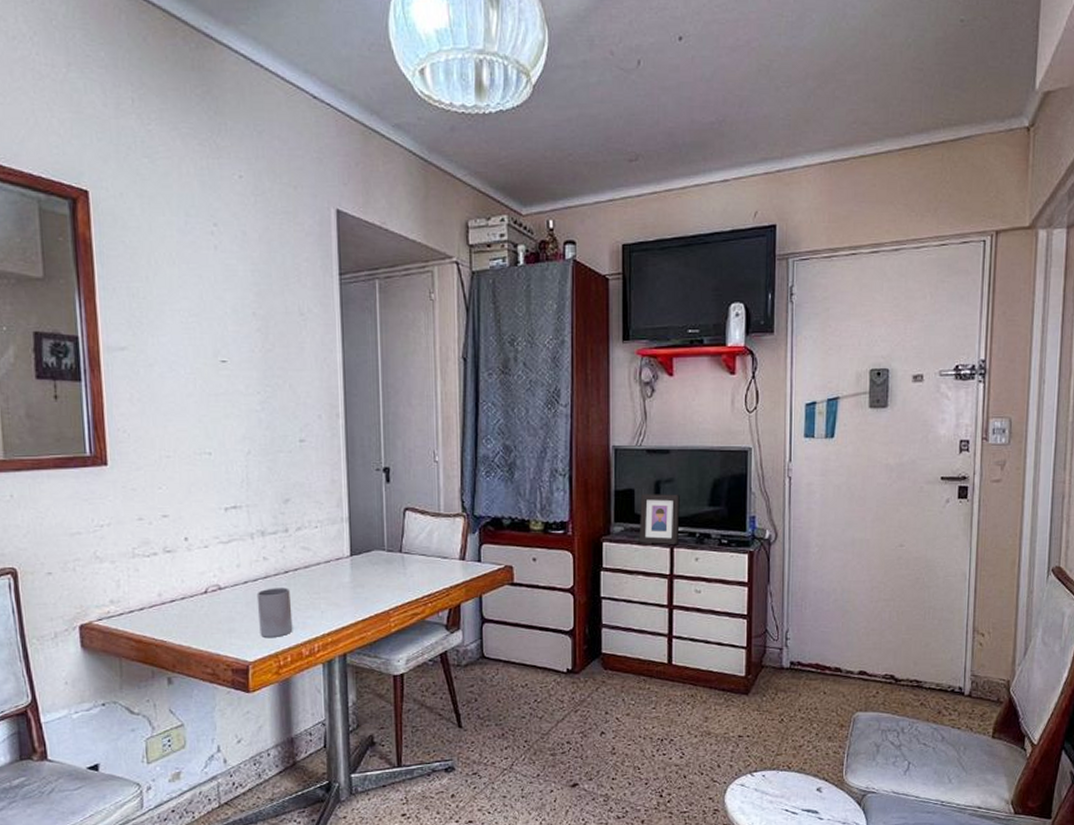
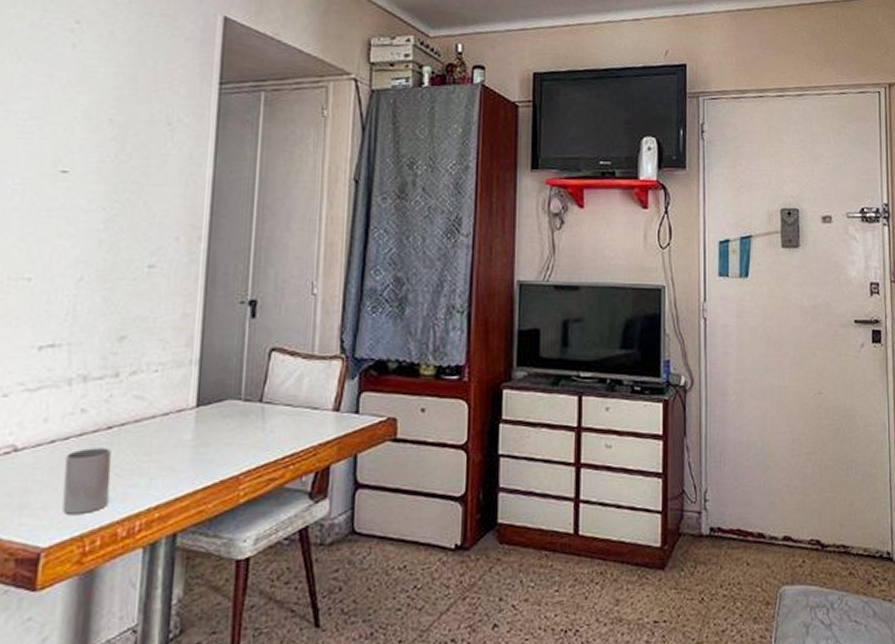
picture frame: present [640,494,680,544] -> none [545,335,590,392]

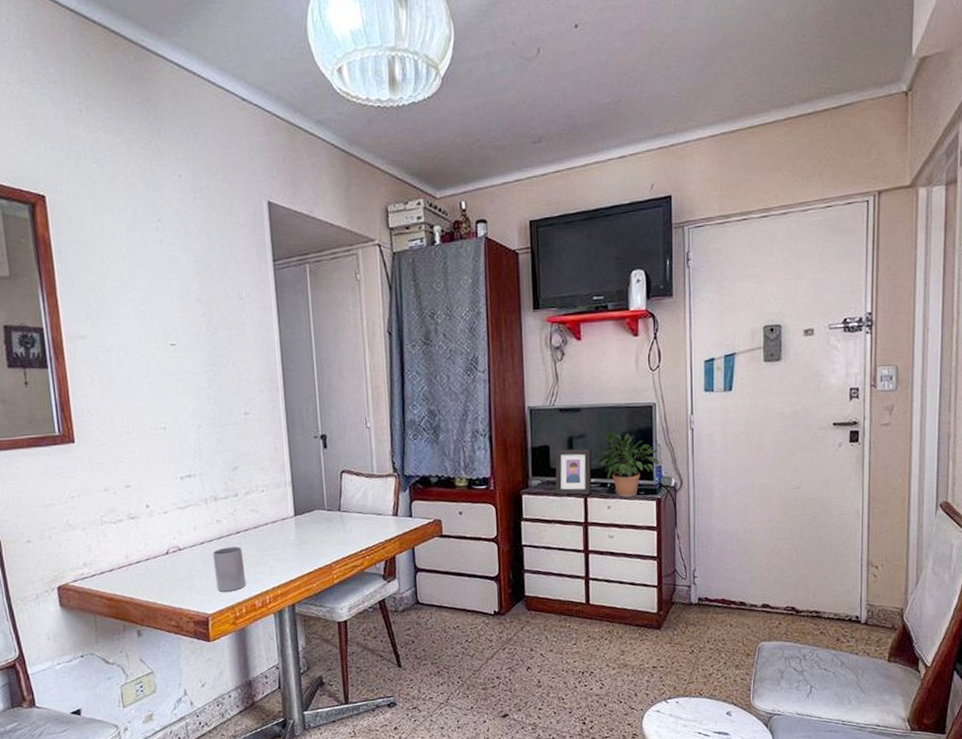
picture frame: none [545,335,590,392] -> present [555,448,592,495]
potted plant: none [598,317,668,397] -> present [599,432,660,497]

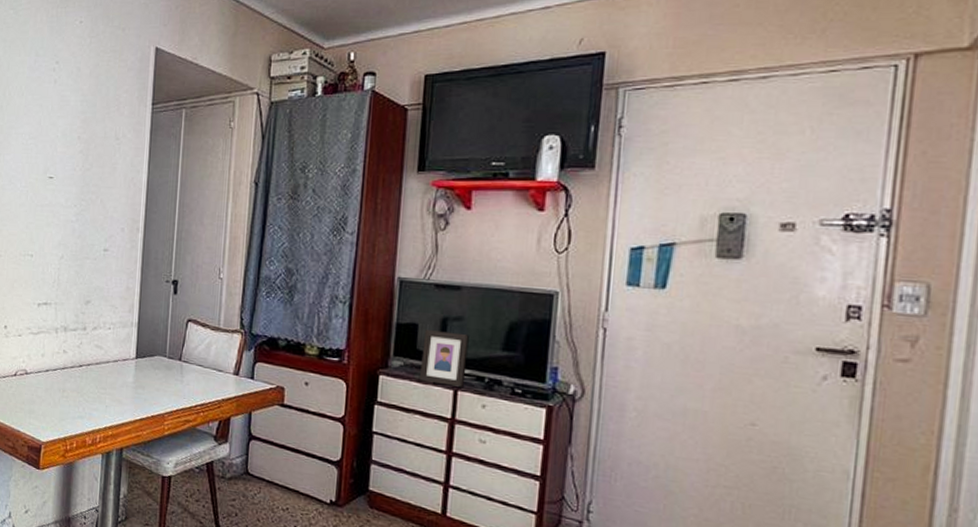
cup: present [212,546,246,592] -> none [53,378,82,424]
potted plant: present [599,432,660,497] -> none [477,318,557,399]

